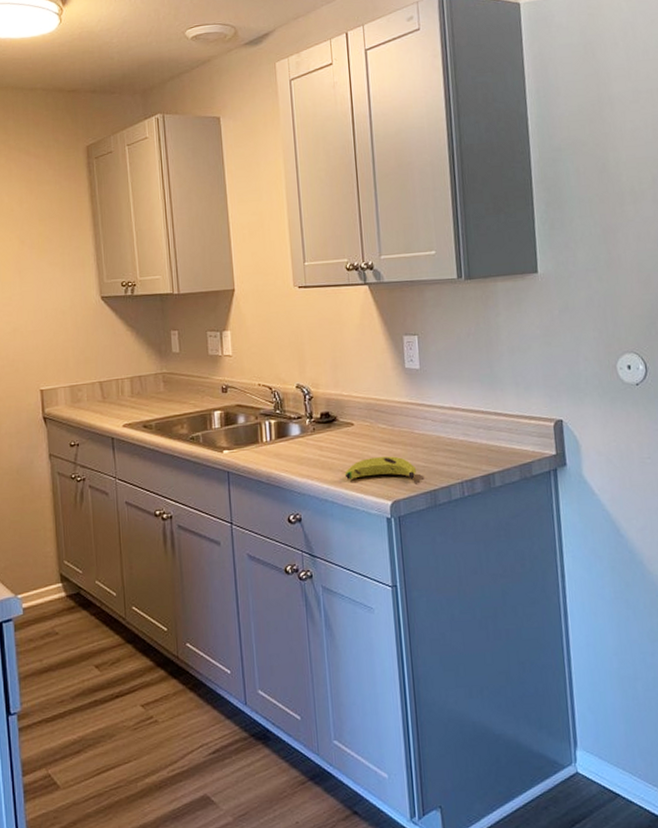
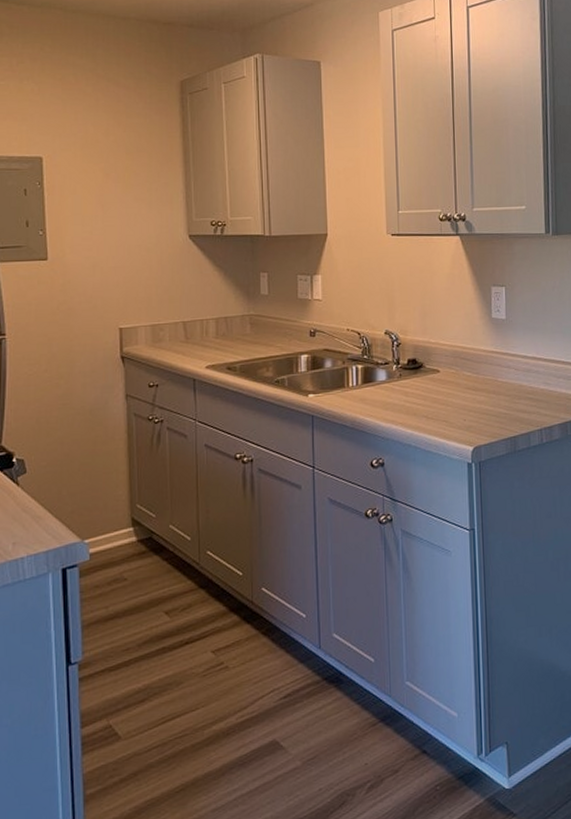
banana: present [344,456,416,481] -> none [428,403,498,427]

